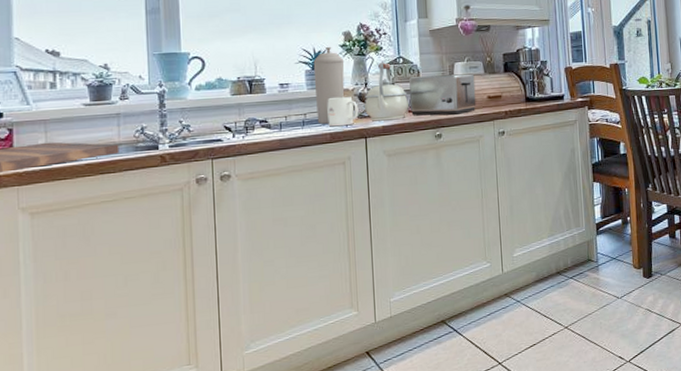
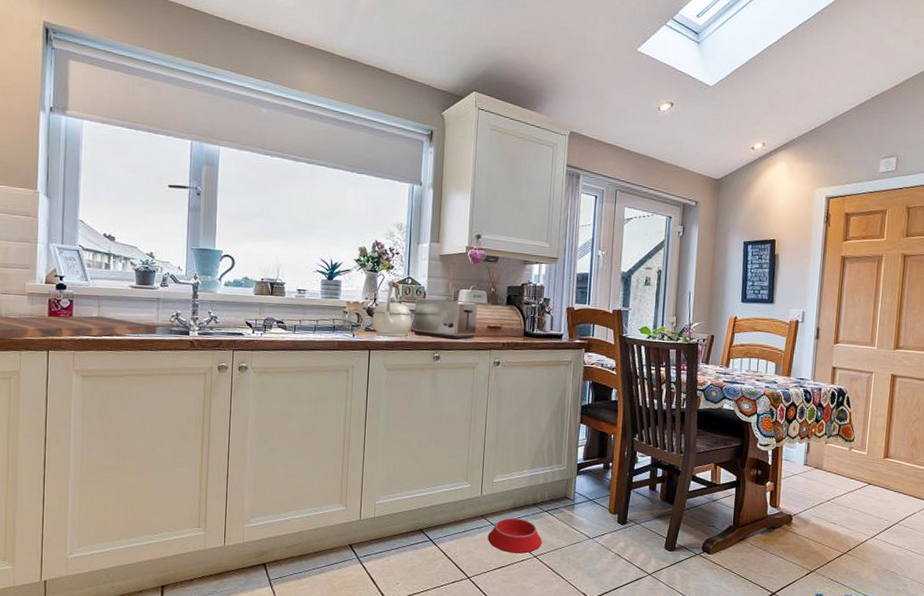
canister: present [313,47,345,125] -> none [328,260,358,333]
mug: present [327,96,359,127] -> none [337,308,366,337]
pet bowl: none [514,290,571,329] -> present [487,518,542,554]

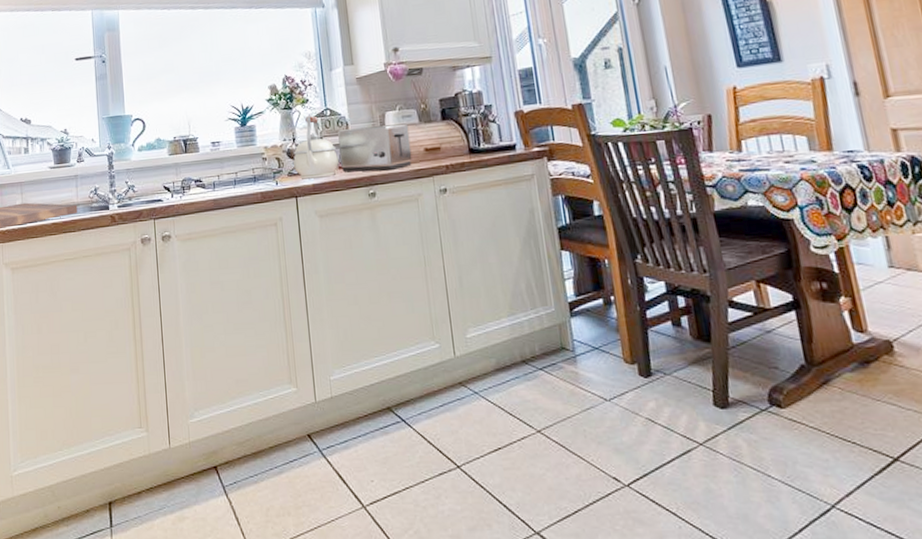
pet bowl: present [487,518,542,554] -> none [472,382,545,429]

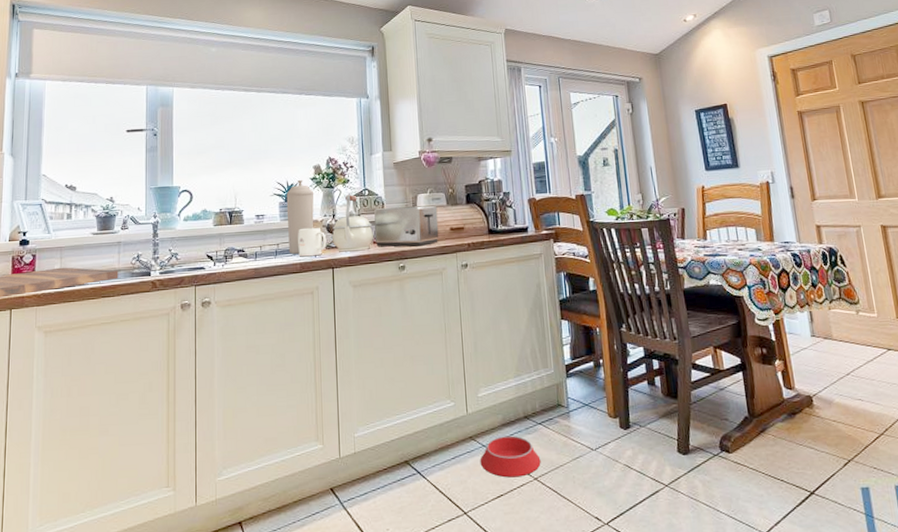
canister: none [241,102,274,184] -> present [286,180,314,255]
mug: none [256,152,288,186] -> present [298,227,327,257]
pet bowl: none [472,382,545,429] -> present [480,435,541,478]

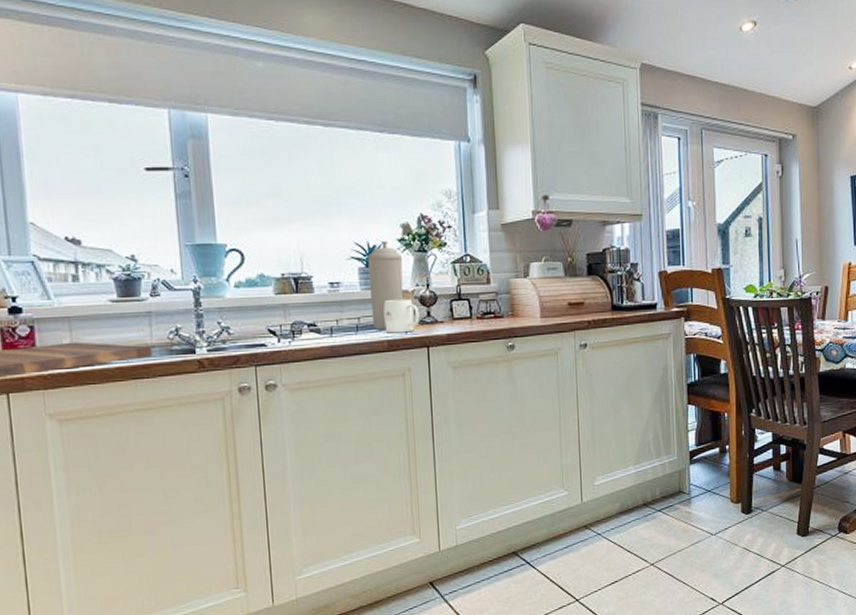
kettle: present [332,195,374,252] -> none [426,261,478,329]
toaster: present [374,205,439,248] -> none [478,276,555,324]
pet bowl: present [480,435,541,478] -> none [594,523,659,565]

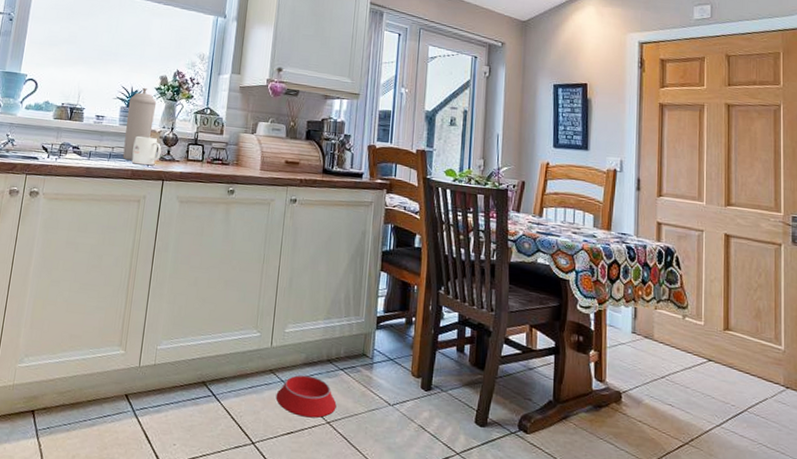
pet bowl: none [594,523,659,565] -> present [276,374,337,418]

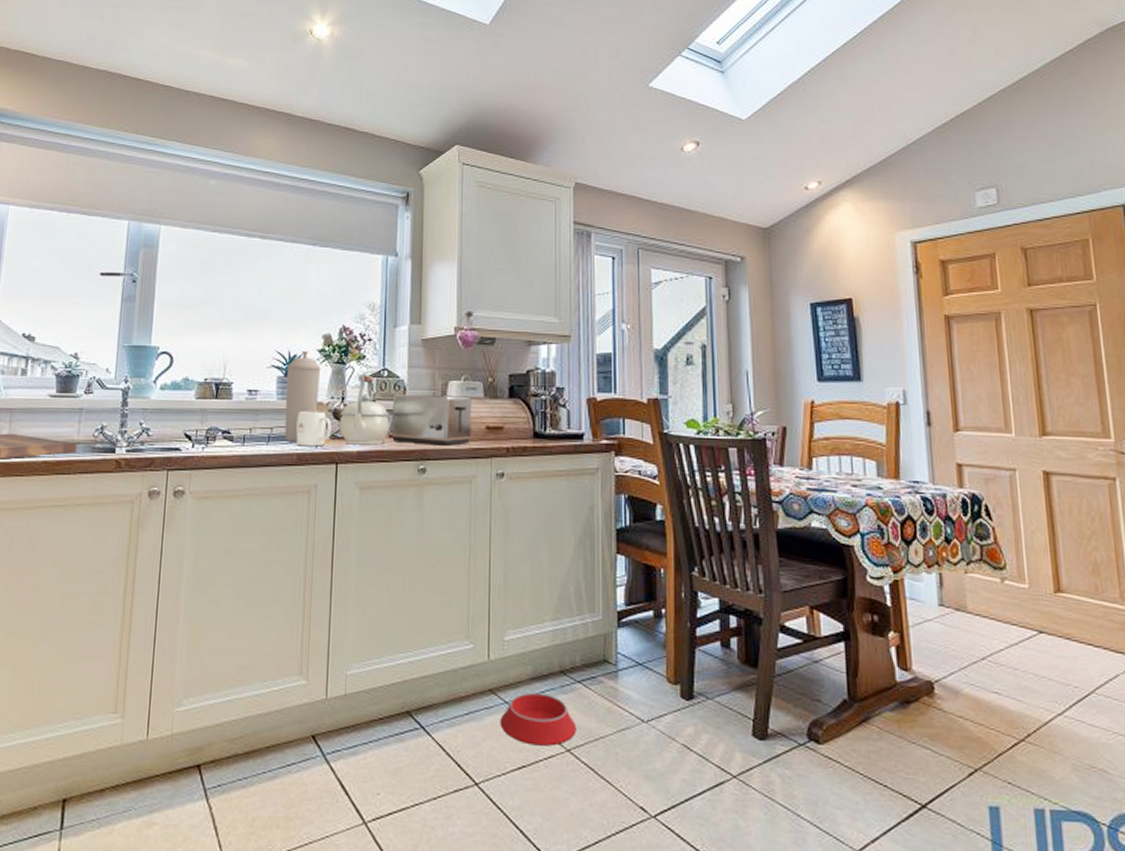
kettle: none [167,111,209,169] -> present [339,374,391,445]
toaster: none [209,129,276,174] -> present [392,393,472,447]

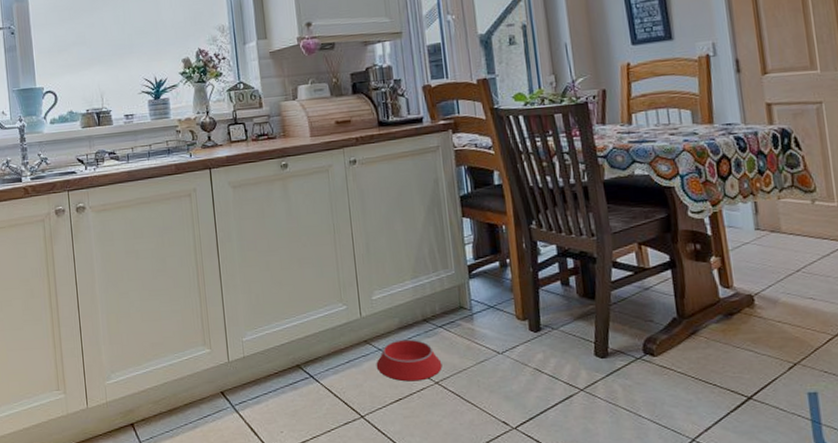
canister: present [284,351,321,443] -> none [155,75,187,156]
mug: present [296,410,332,447] -> none [170,125,202,158]
kettle: present [339,374,391,445] -> none [207,89,253,152]
toaster: present [392,393,472,447] -> none [251,97,324,145]

